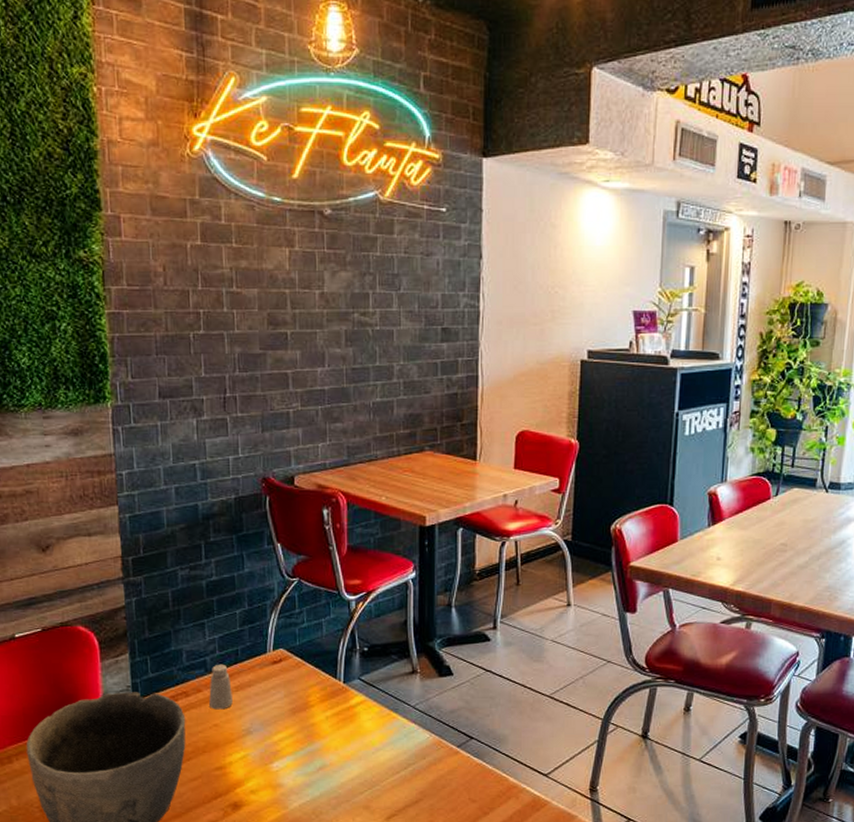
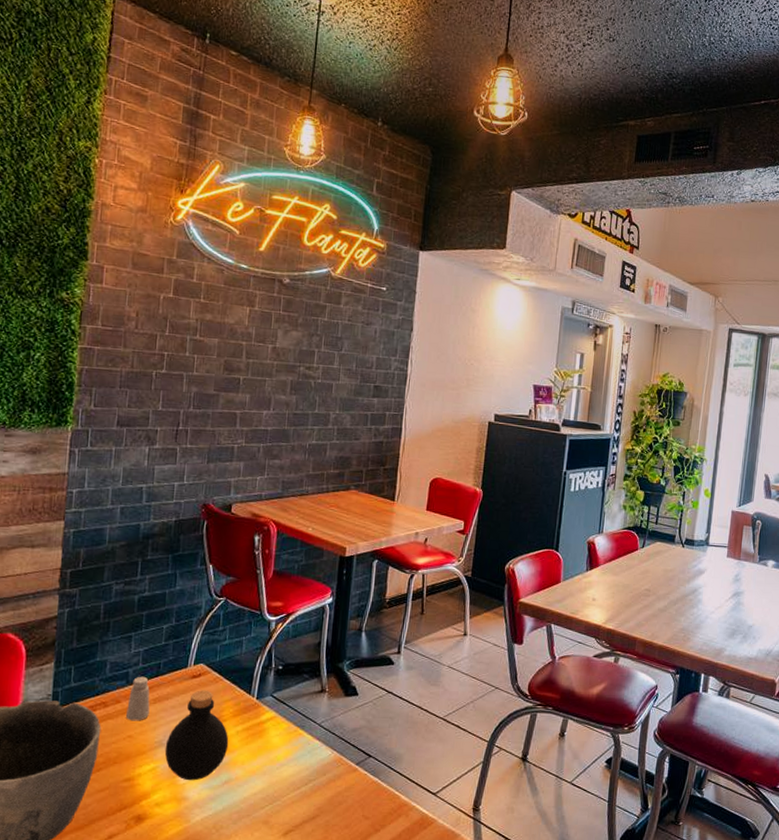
bottle: none [253,676,319,768] -> present [164,690,229,781]

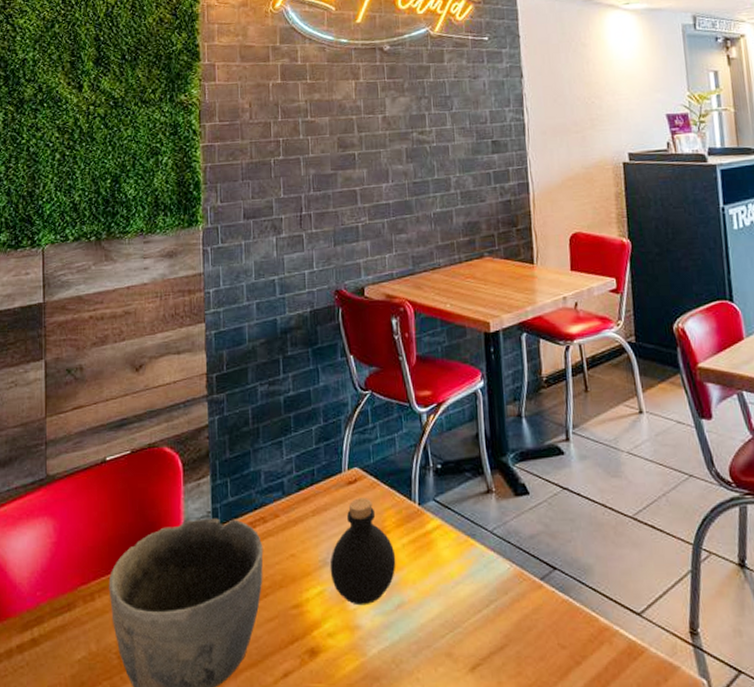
saltshaker: present [126,676,150,721] -> none [286,485,309,538]

